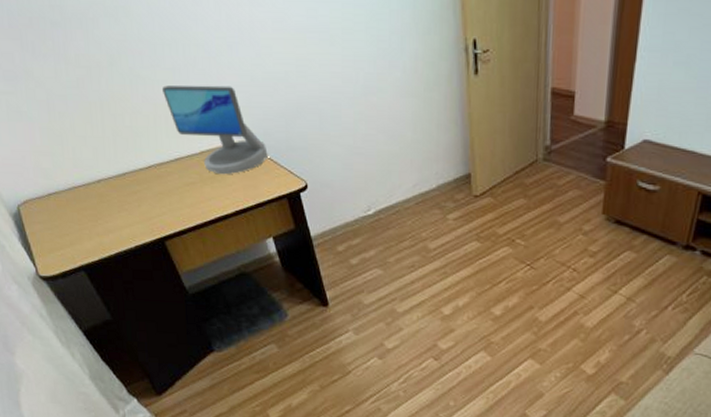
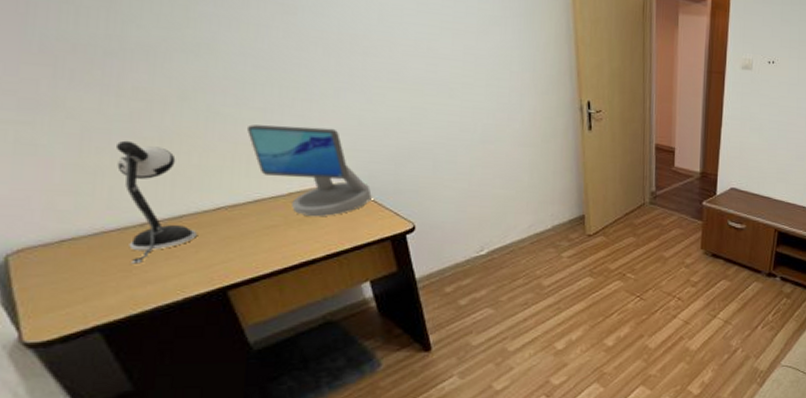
desk lamp: none [71,105,137,215] -> present [115,140,197,264]

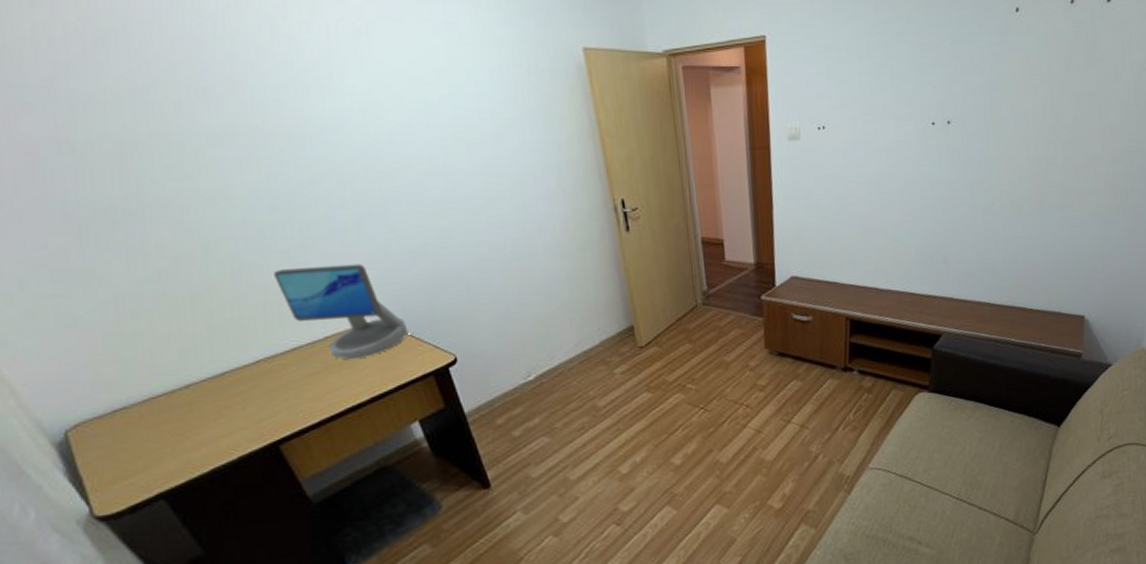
desk lamp: present [115,140,197,264] -> none [149,301,241,428]

